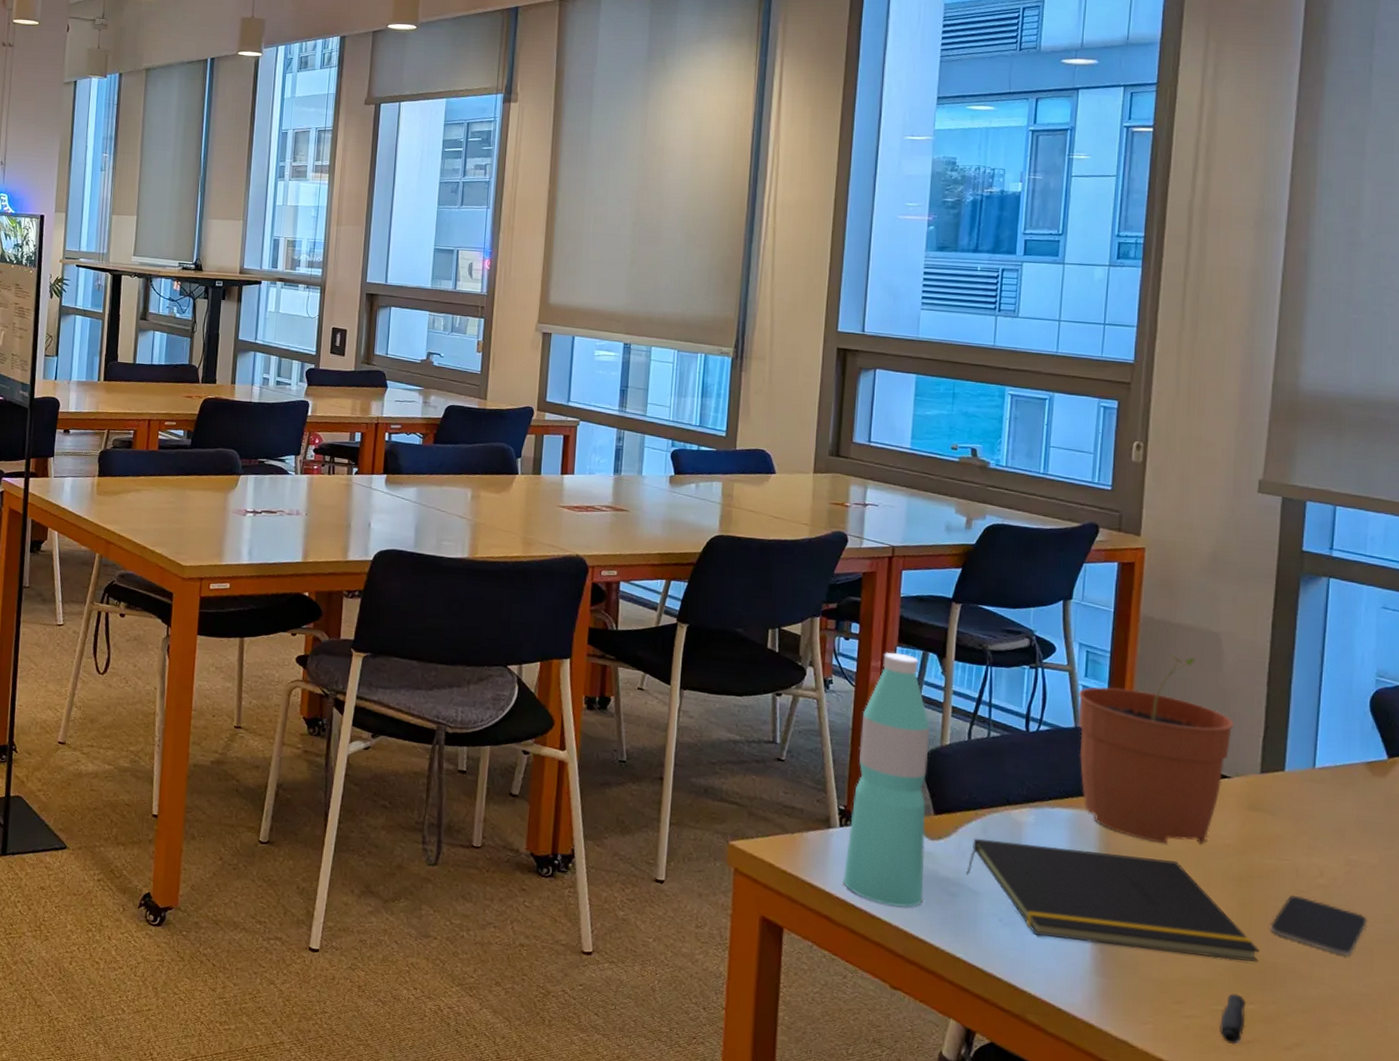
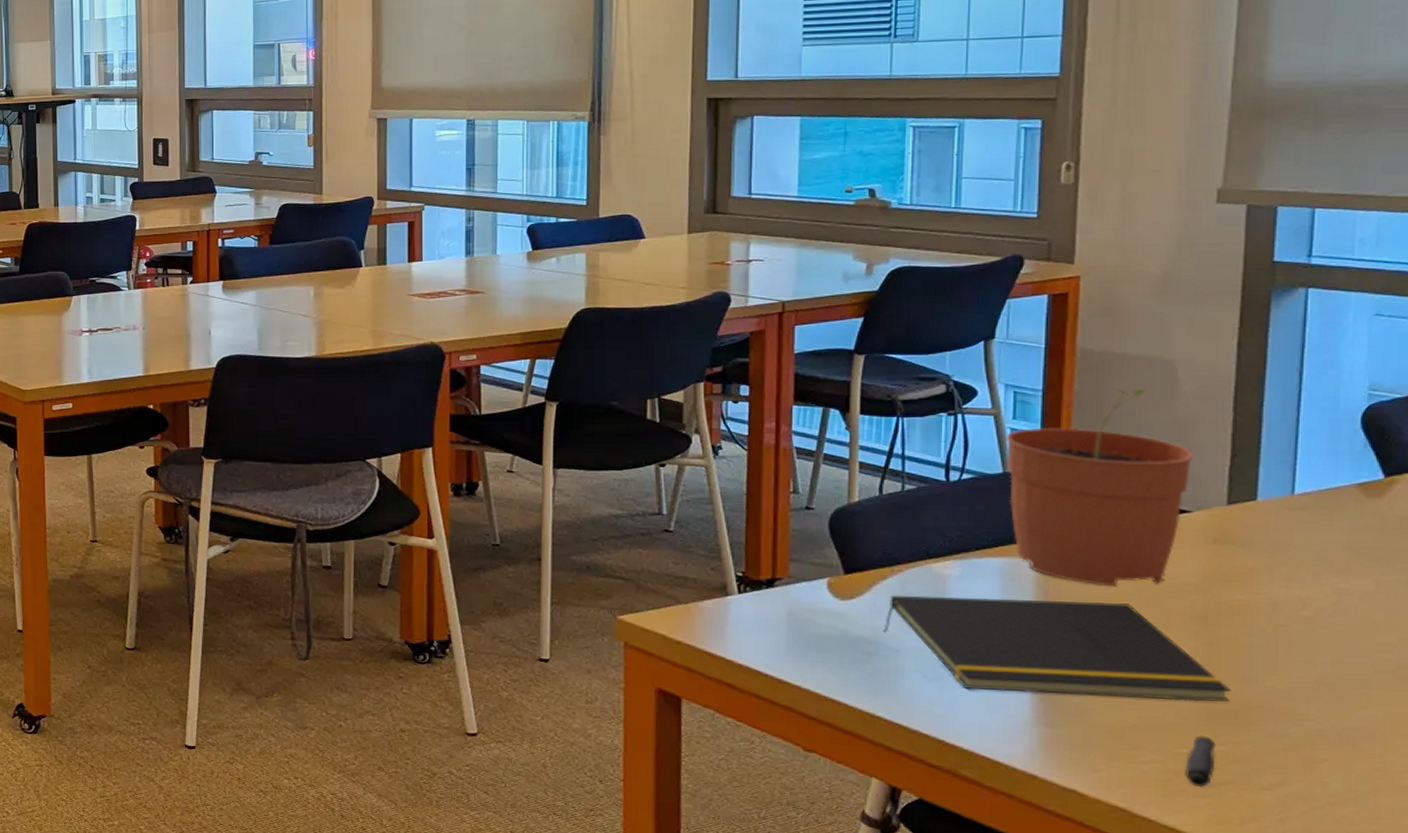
water bottle: present [842,652,930,908] -> none [744,411,836,670]
smartphone: present [1270,896,1367,955] -> none [1243,631,1361,689]

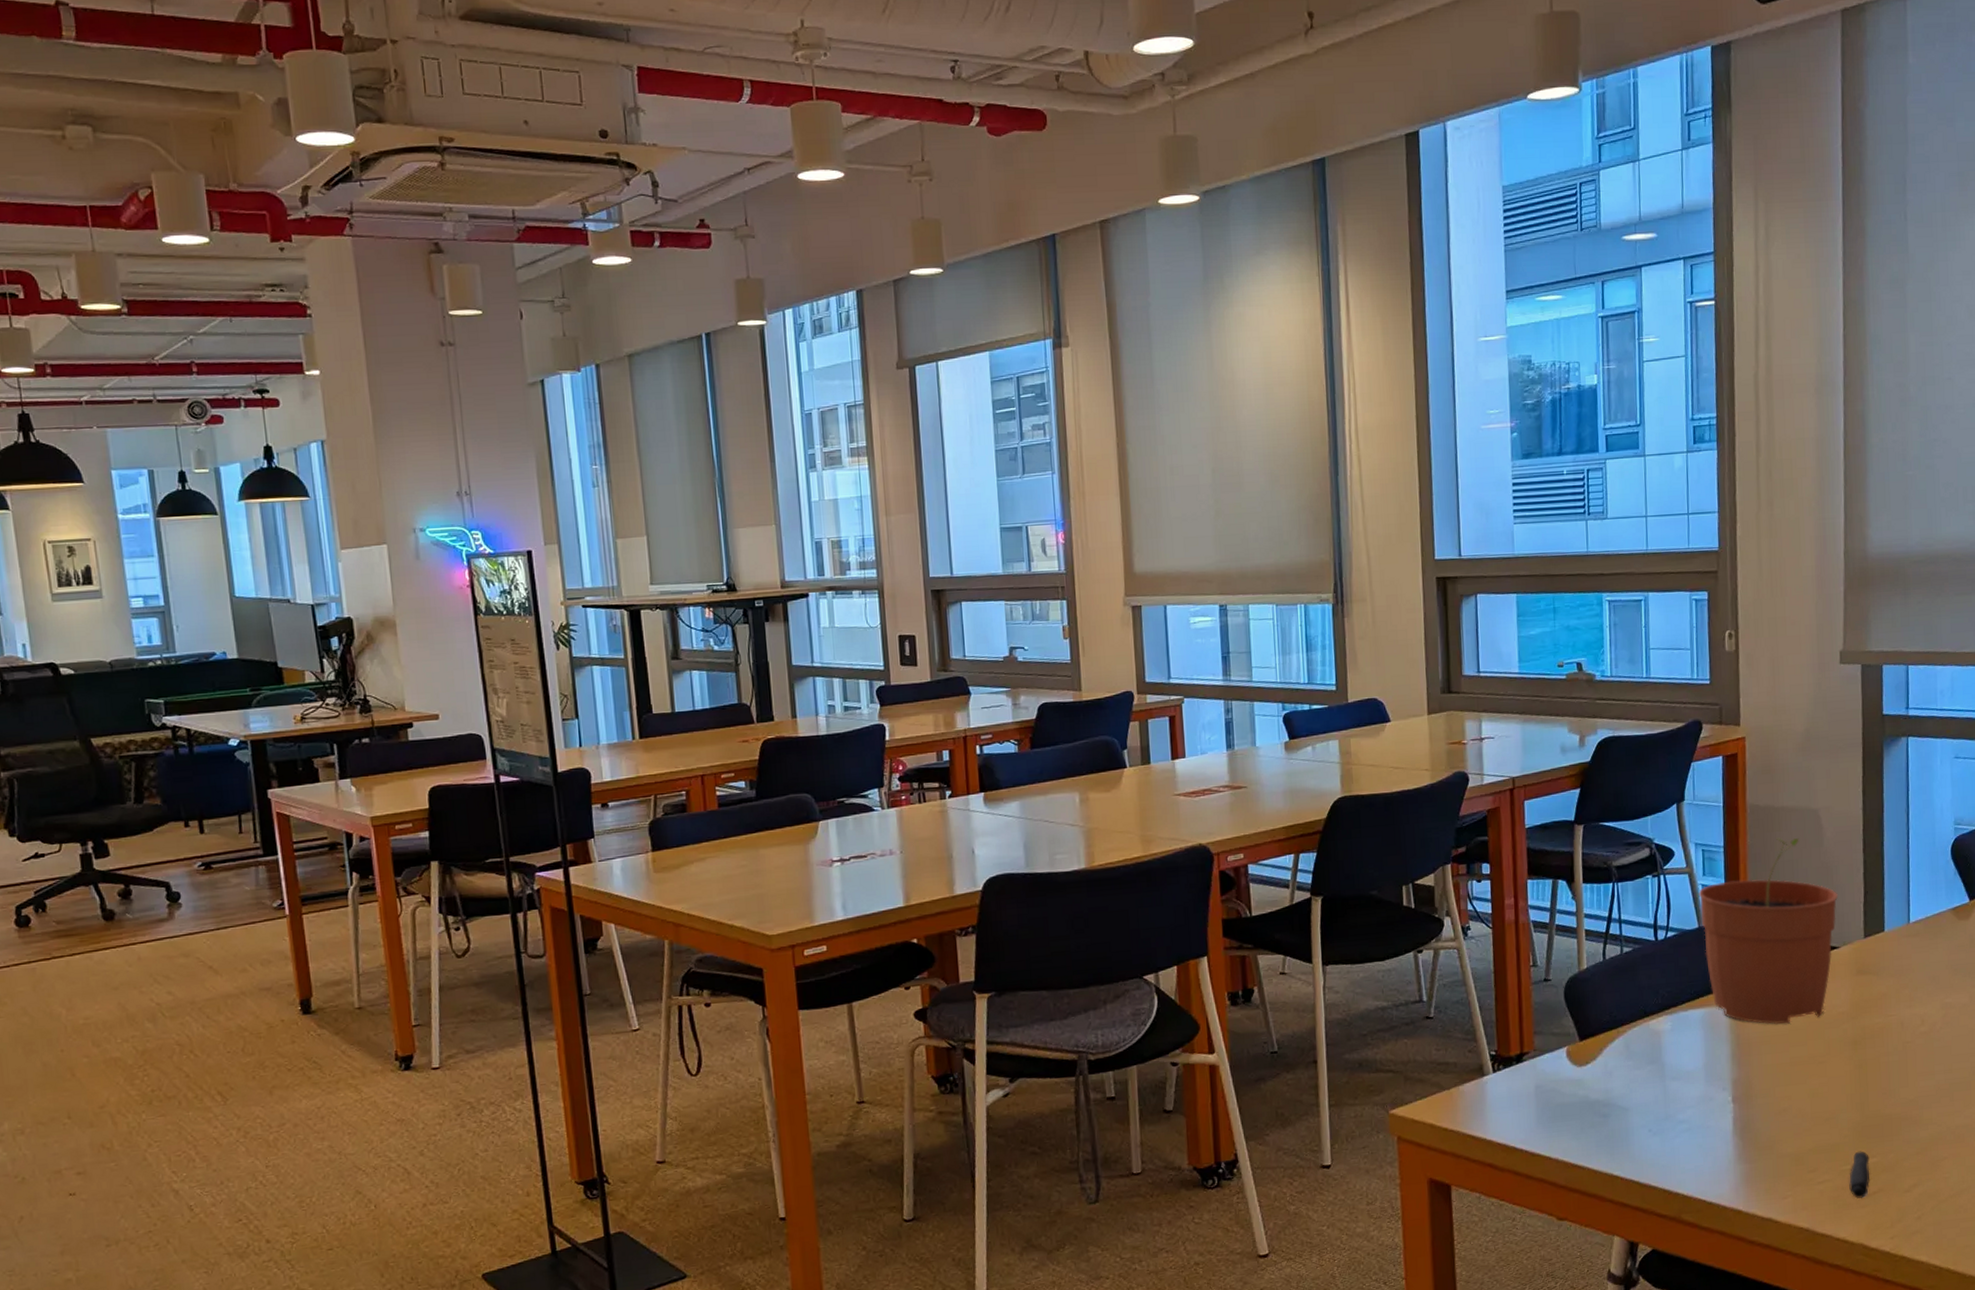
notepad: present [882,595,1231,702] -> none [1614,1038,1877,1137]

